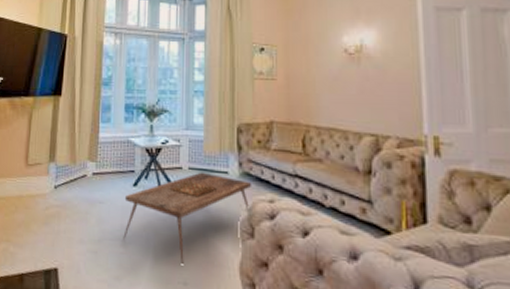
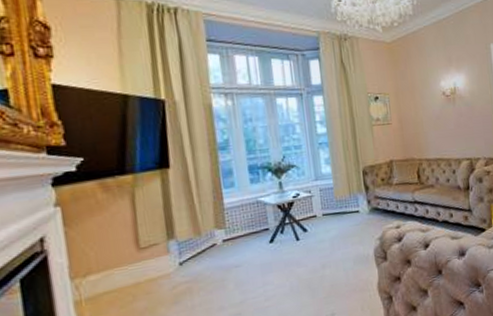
coffee table: present [123,172,252,264] -> none [262,215,382,299]

